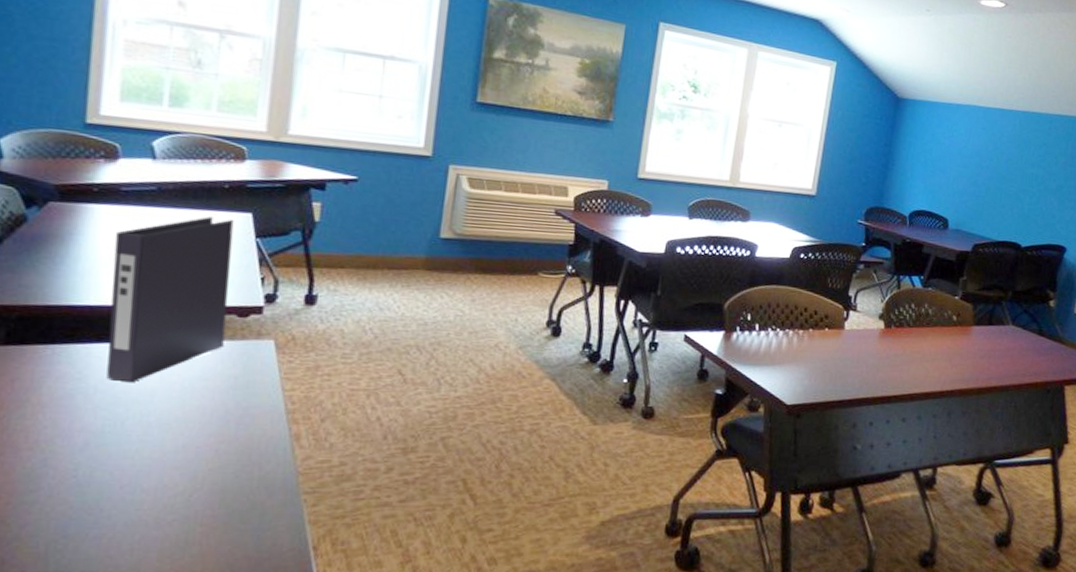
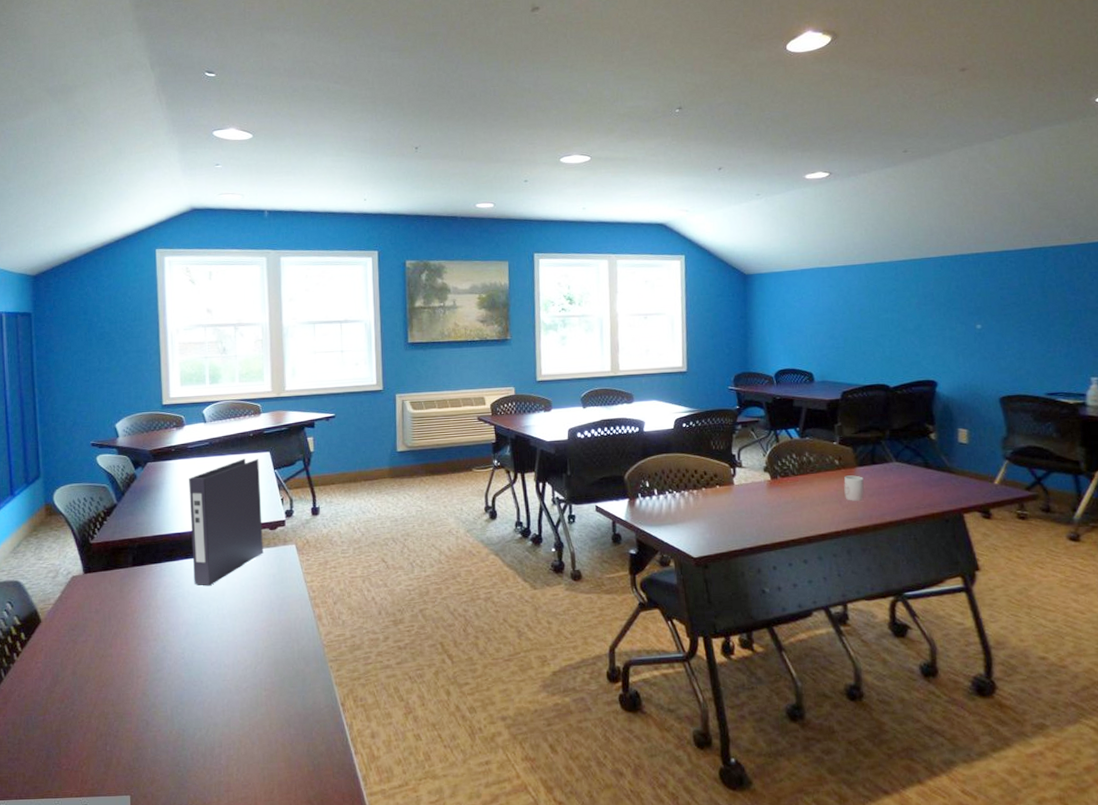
mug: none [956,333,978,363] -> present [843,475,865,502]

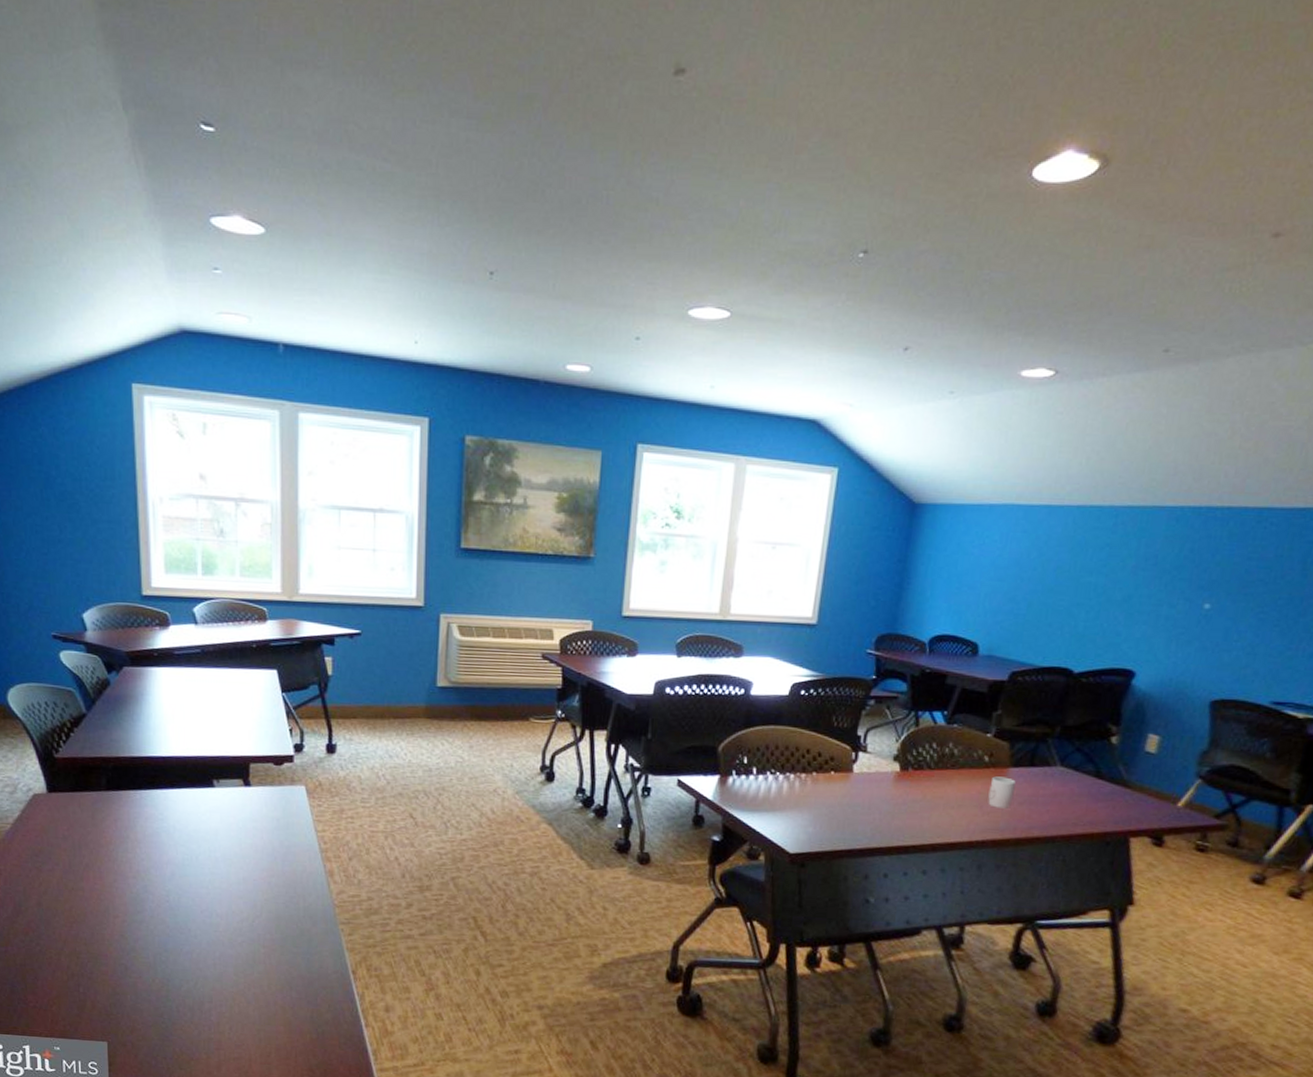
binder: present [189,458,263,586] -> none [175,674,266,823]

